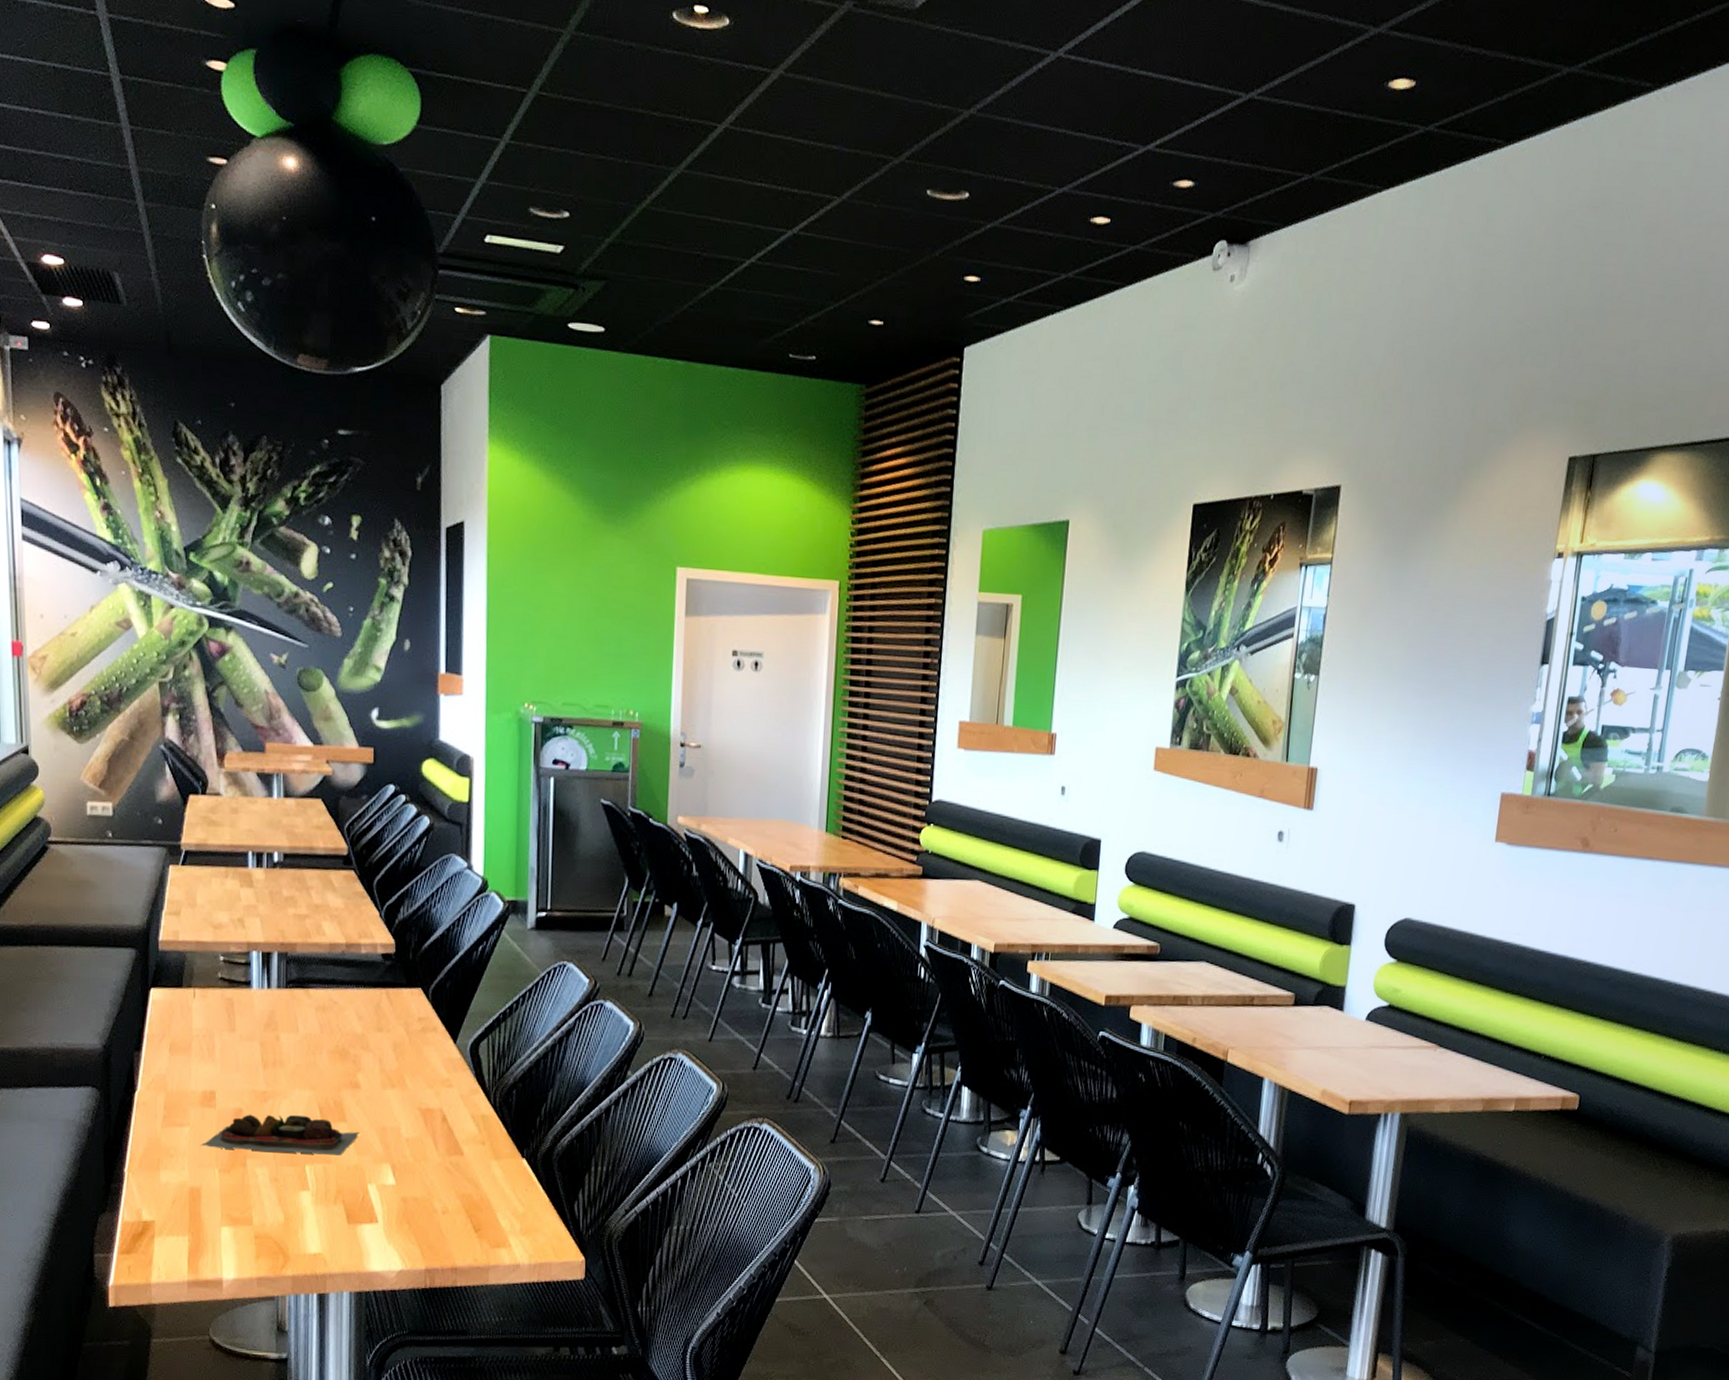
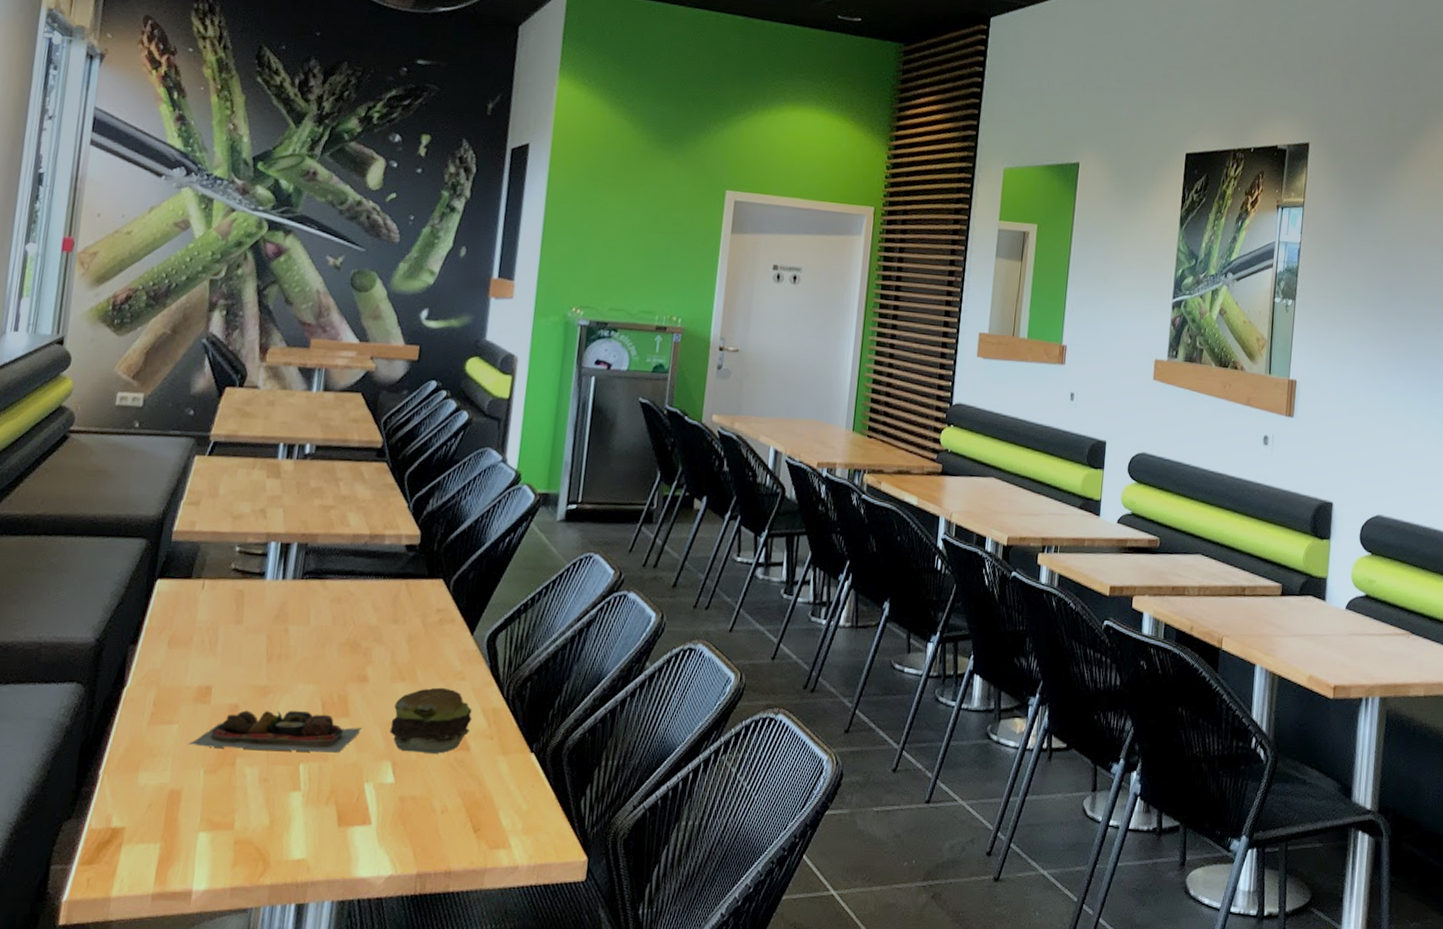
burger: none [386,1094,463,1158] -> present [389,687,472,754]

